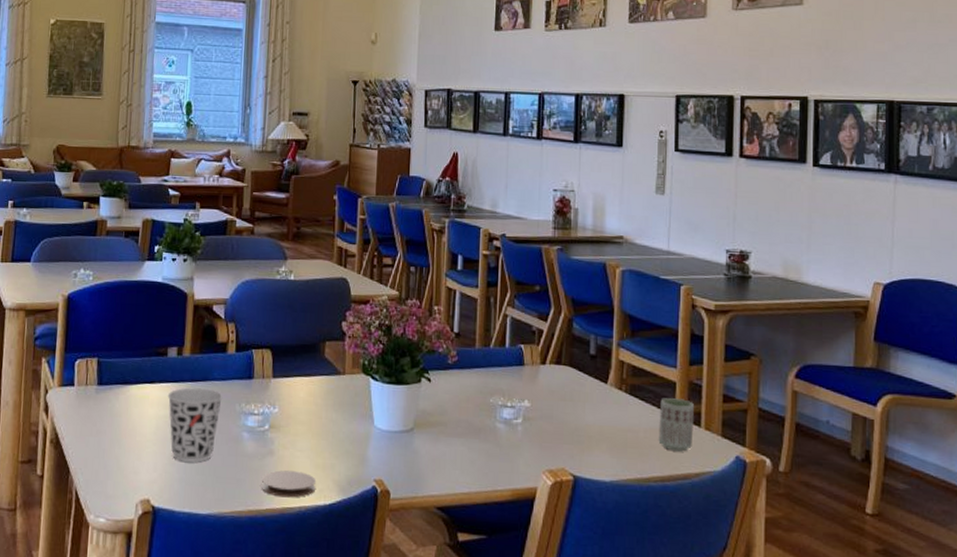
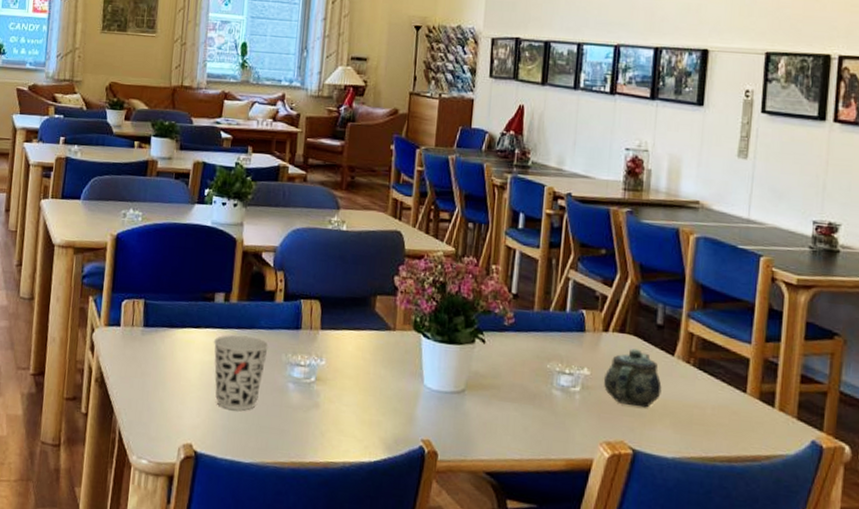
coaster: present [260,470,317,498] -> none [304,423,362,453]
teapot: none [543,379,597,435] -> present [603,348,662,408]
cup: present [658,398,694,452] -> none [727,374,768,433]

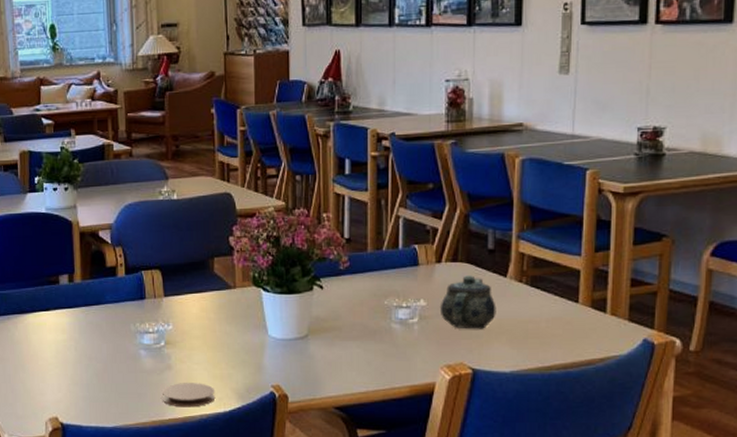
cup: present [213,334,270,411] -> none [63,312,118,381]
coaster: none [304,423,362,453] -> present [161,383,216,407]

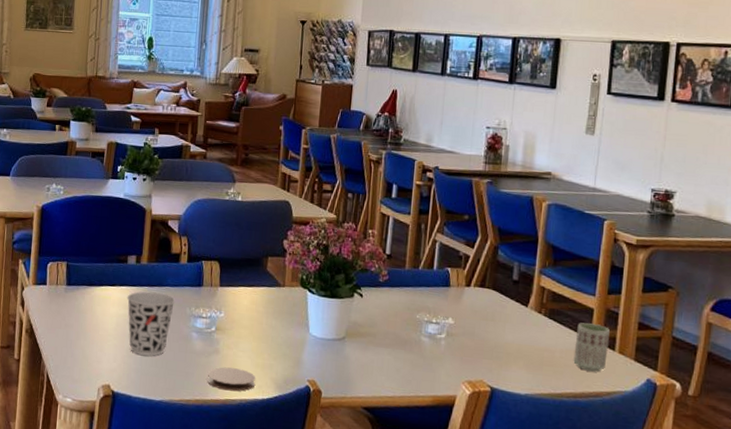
cup: none [63,312,118,381] -> present [127,291,176,356]
teapot: present [439,275,496,329] -> none [465,301,517,352]
cup: none [561,286,599,339] -> present [573,322,610,372]

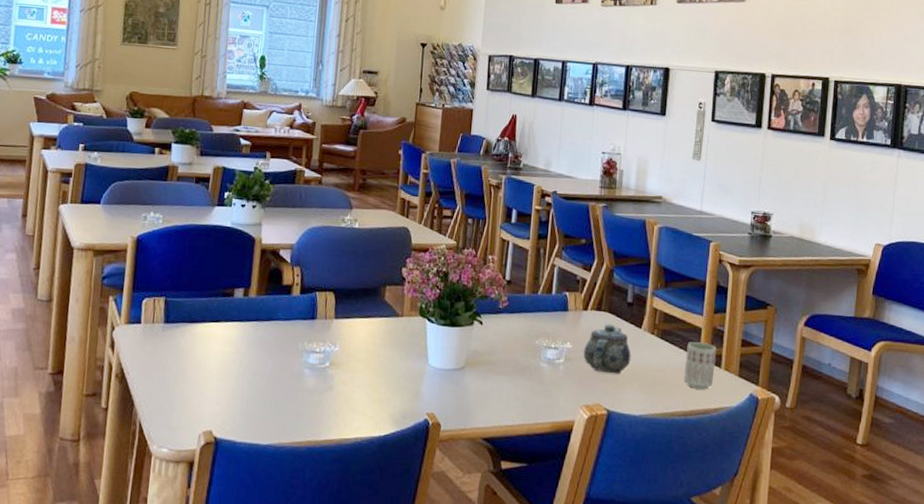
cup: present [127,291,176,356] -> none [232,327,287,397]
coaster: present [206,367,256,391] -> none [319,404,373,430]
teapot: none [465,301,517,352] -> present [583,324,631,374]

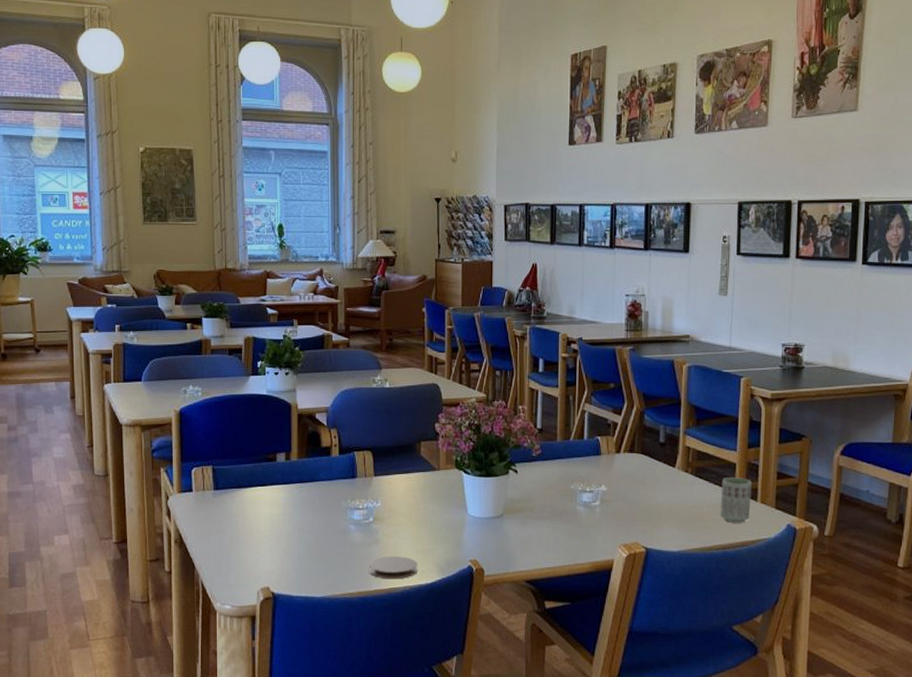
coaster: none [319,404,373,430] -> present [368,556,418,579]
teapot: present [583,324,631,374] -> none [618,465,666,513]

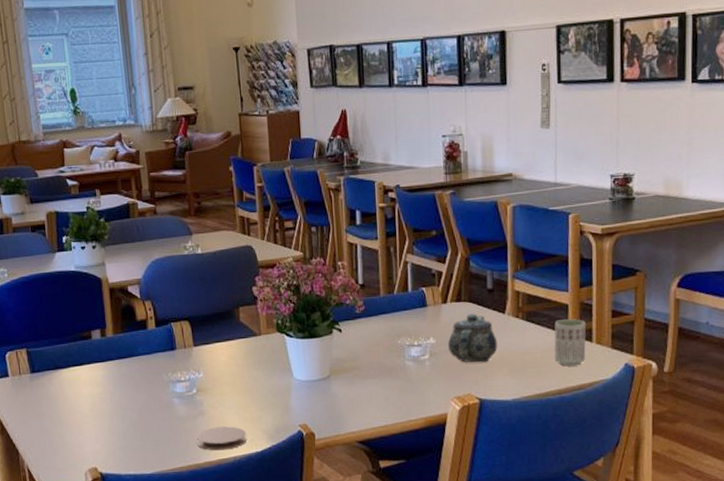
teapot: none [618,465,666,513] -> present [447,313,498,363]

